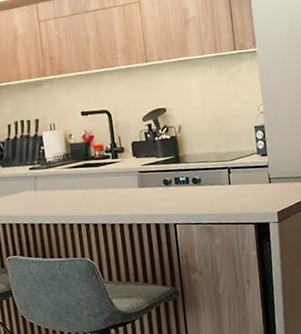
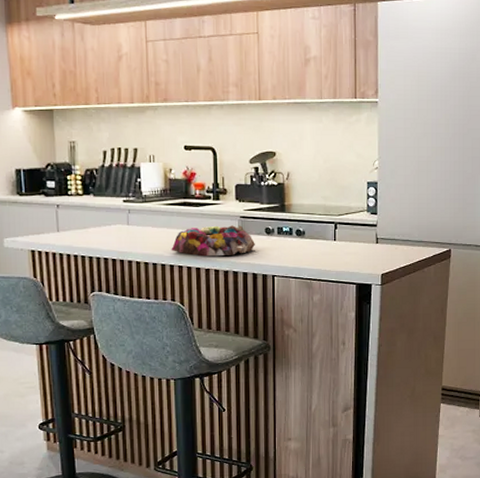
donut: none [77,180,155,213] -> present [171,225,255,257]

